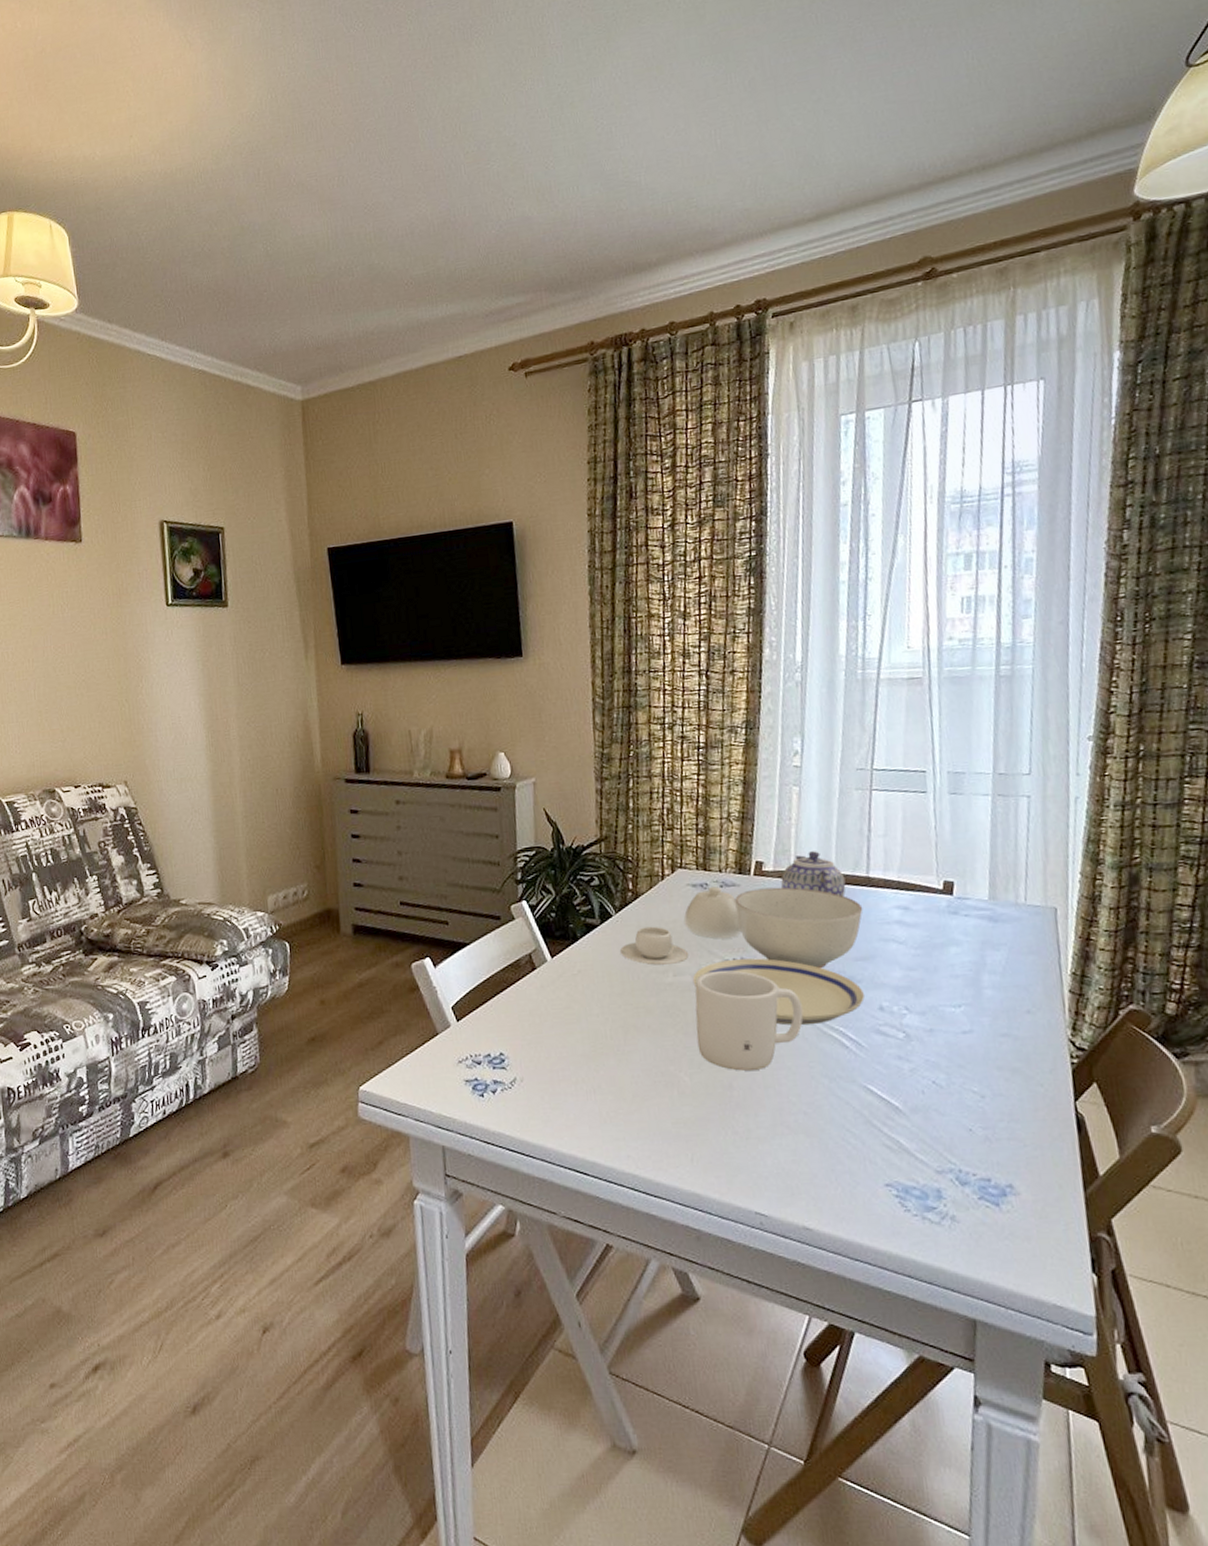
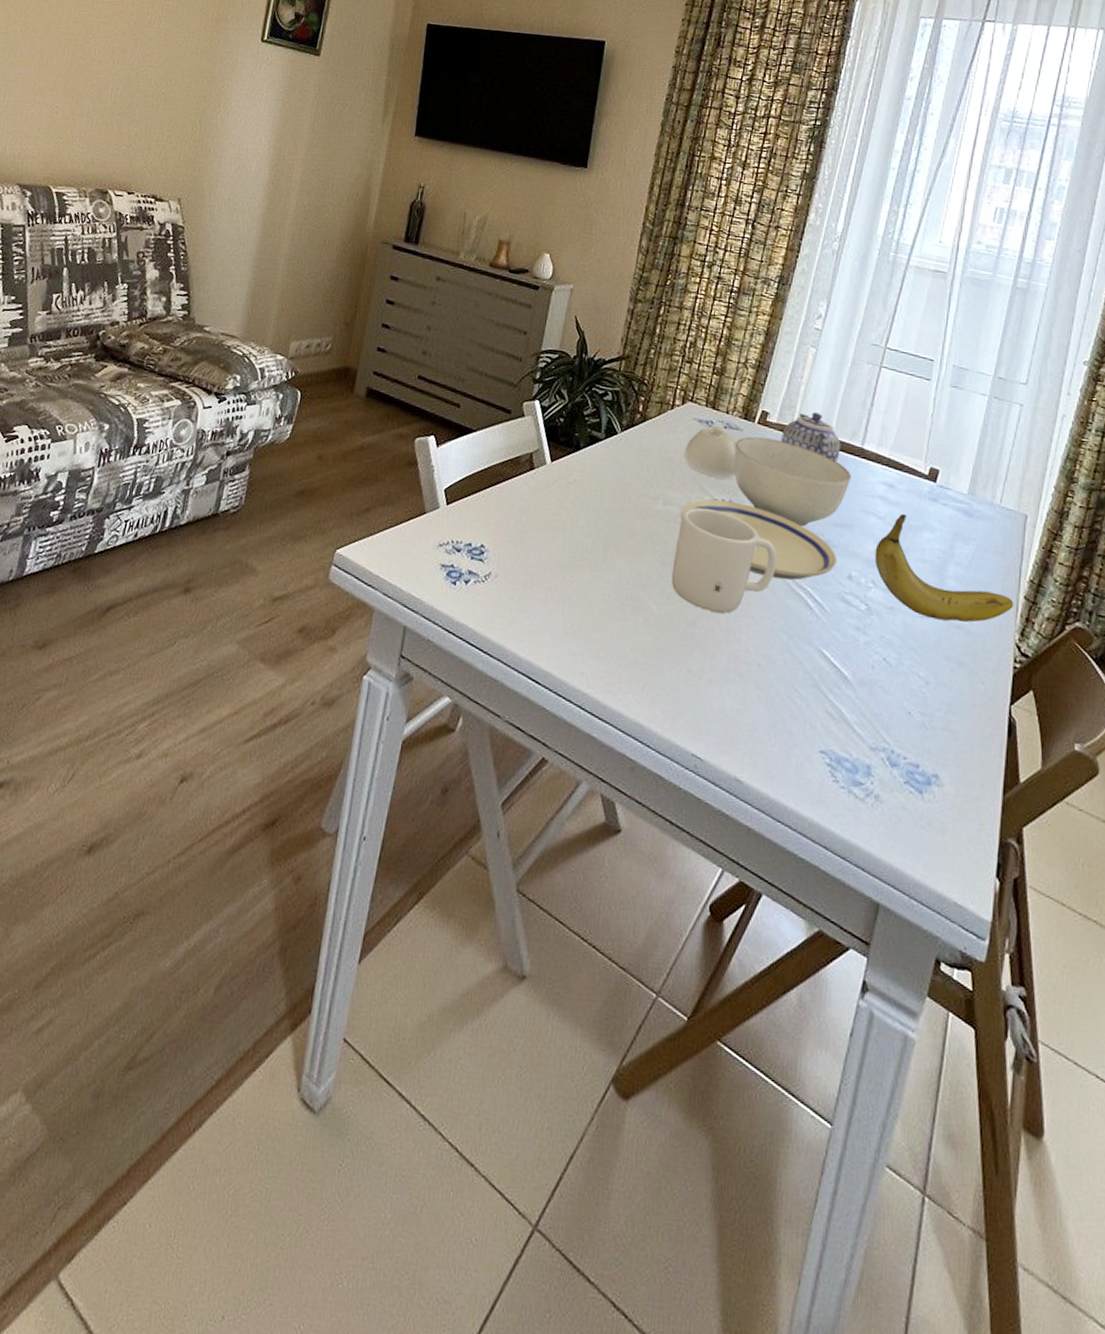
teacup: present [619,926,690,965] -> none [617,450,682,493]
fruit: none [902,933,1060,1033] -> present [874,513,1014,623]

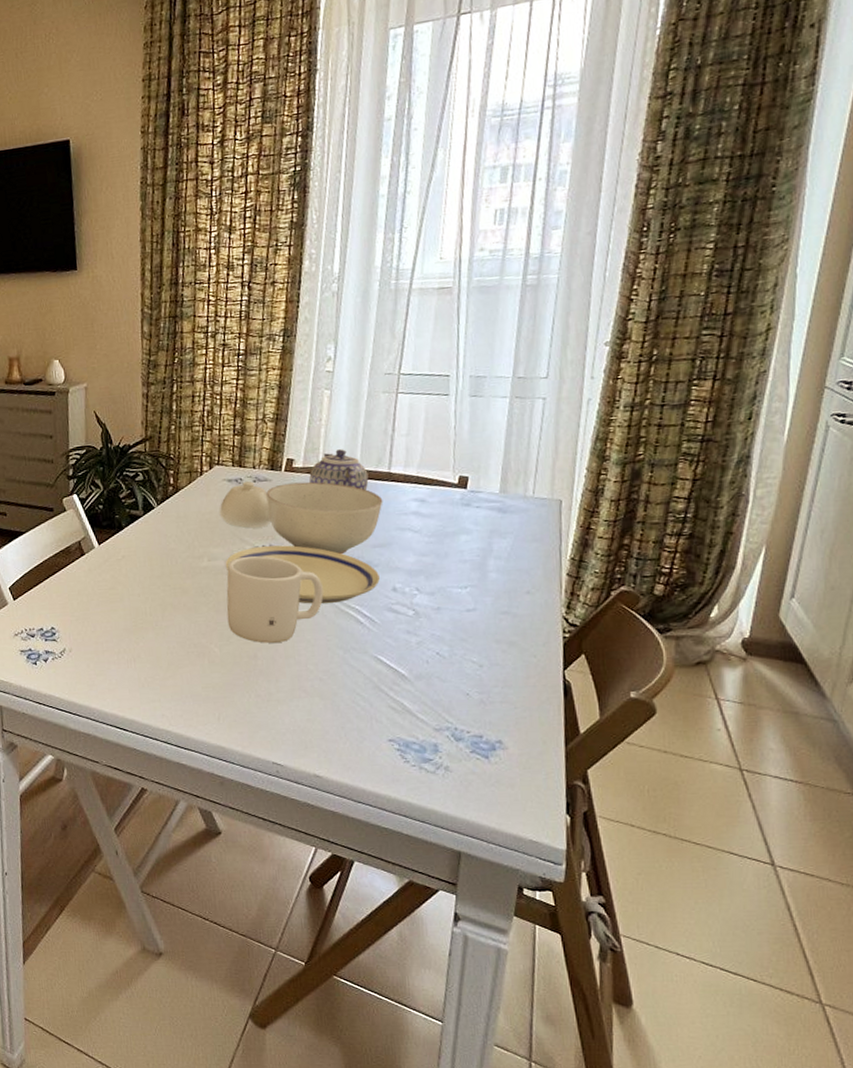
fruit: present [874,513,1014,623] -> none [415,523,557,611]

